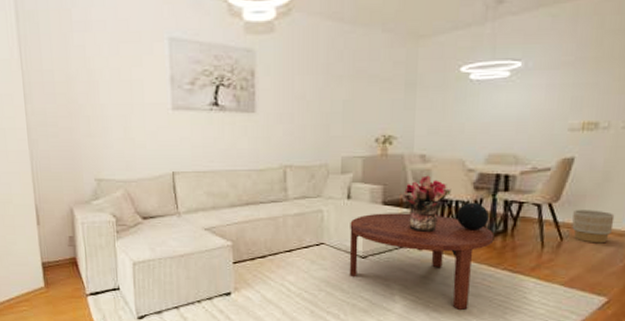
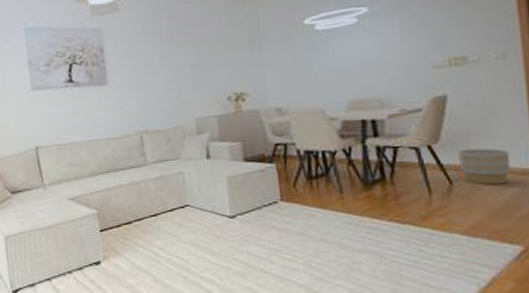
coffee table: present [349,213,495,311] -> none [213,168,373,270]
bouquet: present [403,175,452,233] -> none [264,128,316,187]
decorative sphere: present [456,202,490,231] -> none [324,151,363,181]

